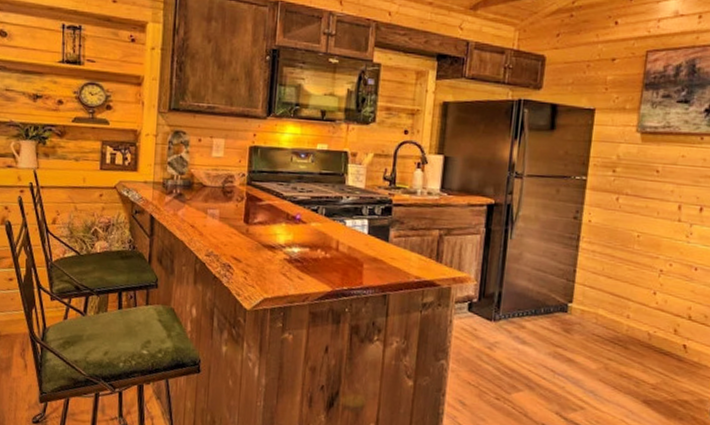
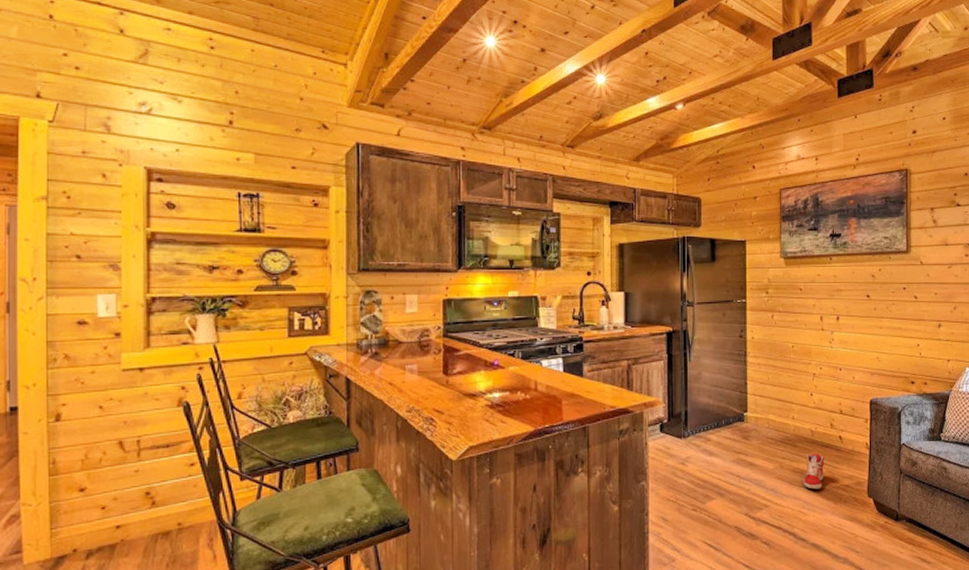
sneaker: none [630,358,662,400] -> present [803,453,825,490]

